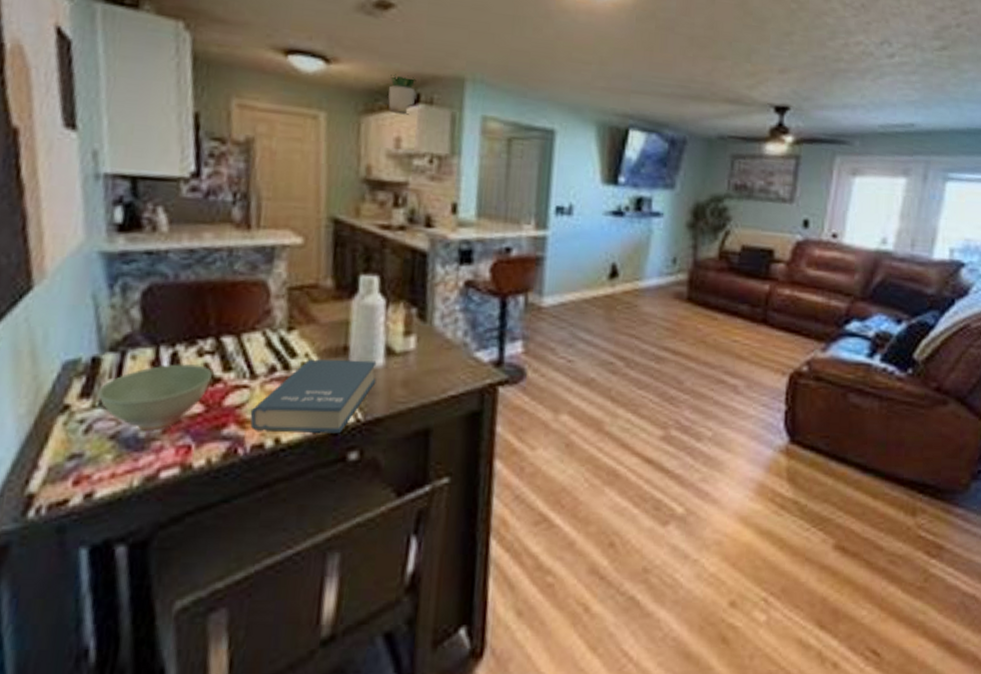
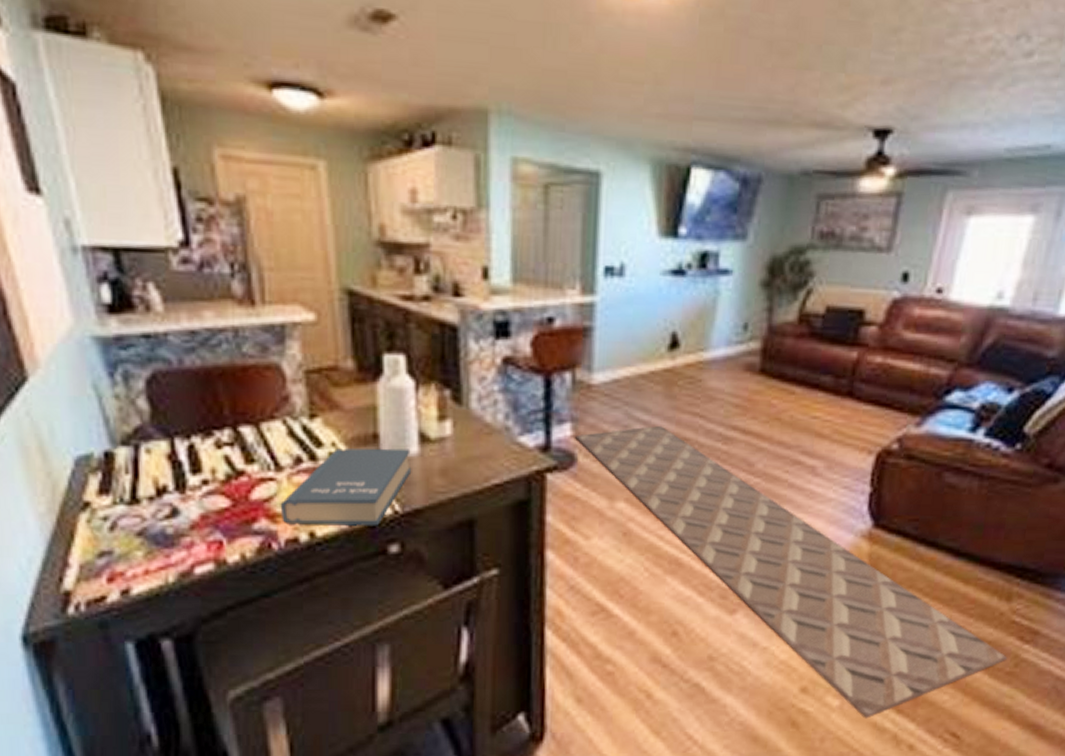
bowl: present [97,363,213,431] -> none [116,457,235,527]
planter: present [388,74,416,115] -> none [398,108,430,160]
rug: none [525,344,918,635] -> present [575,425,1008,719]

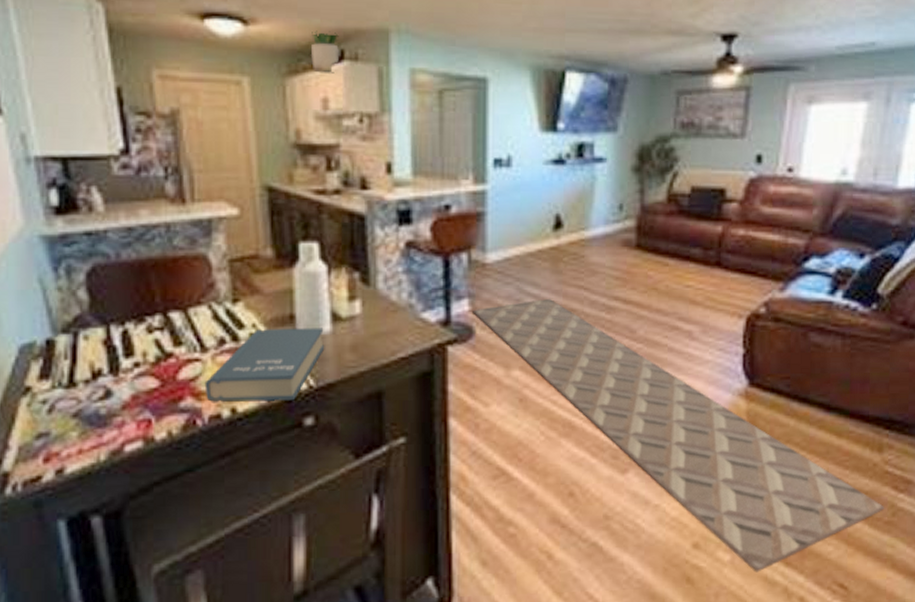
planter: none [398,108,430,160] -> present [311,30,339,73]

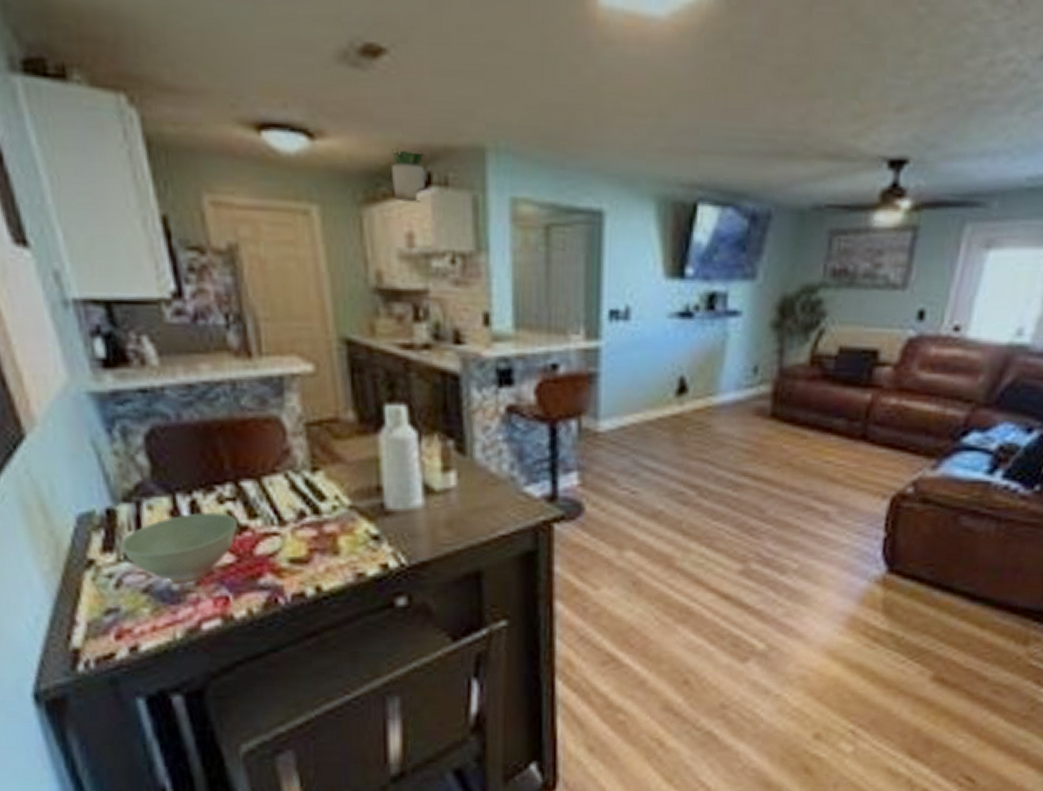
bowl: none [56,341,165,408] -> present [120,512,239,583]
book: present [204,328,325,403] -> none [285,501,417,581]
rug: present [473,298,885,573] -> none [582,472,1024,764]

